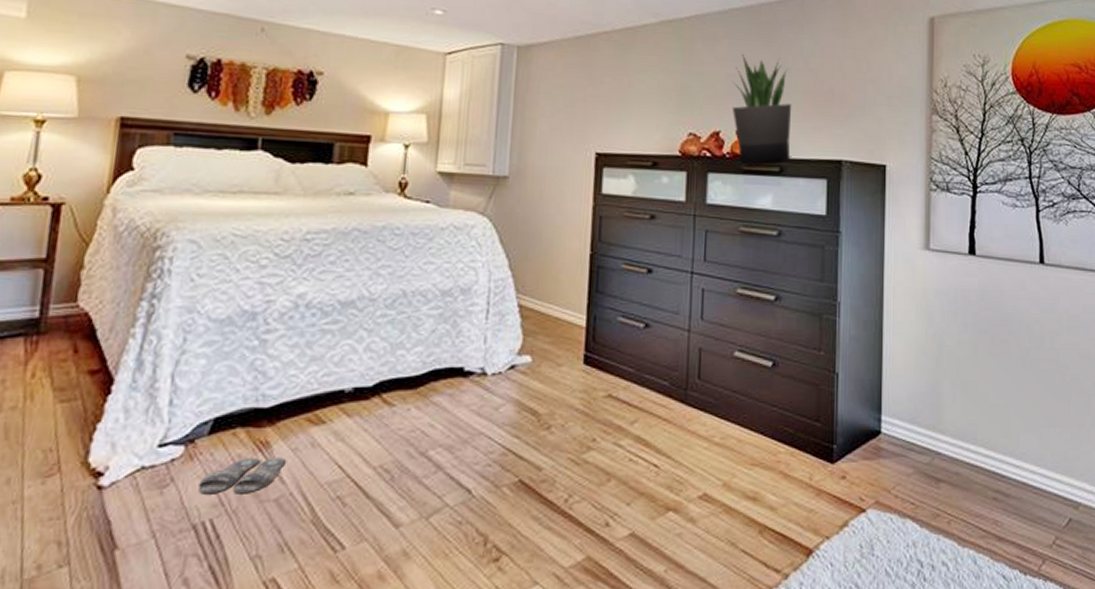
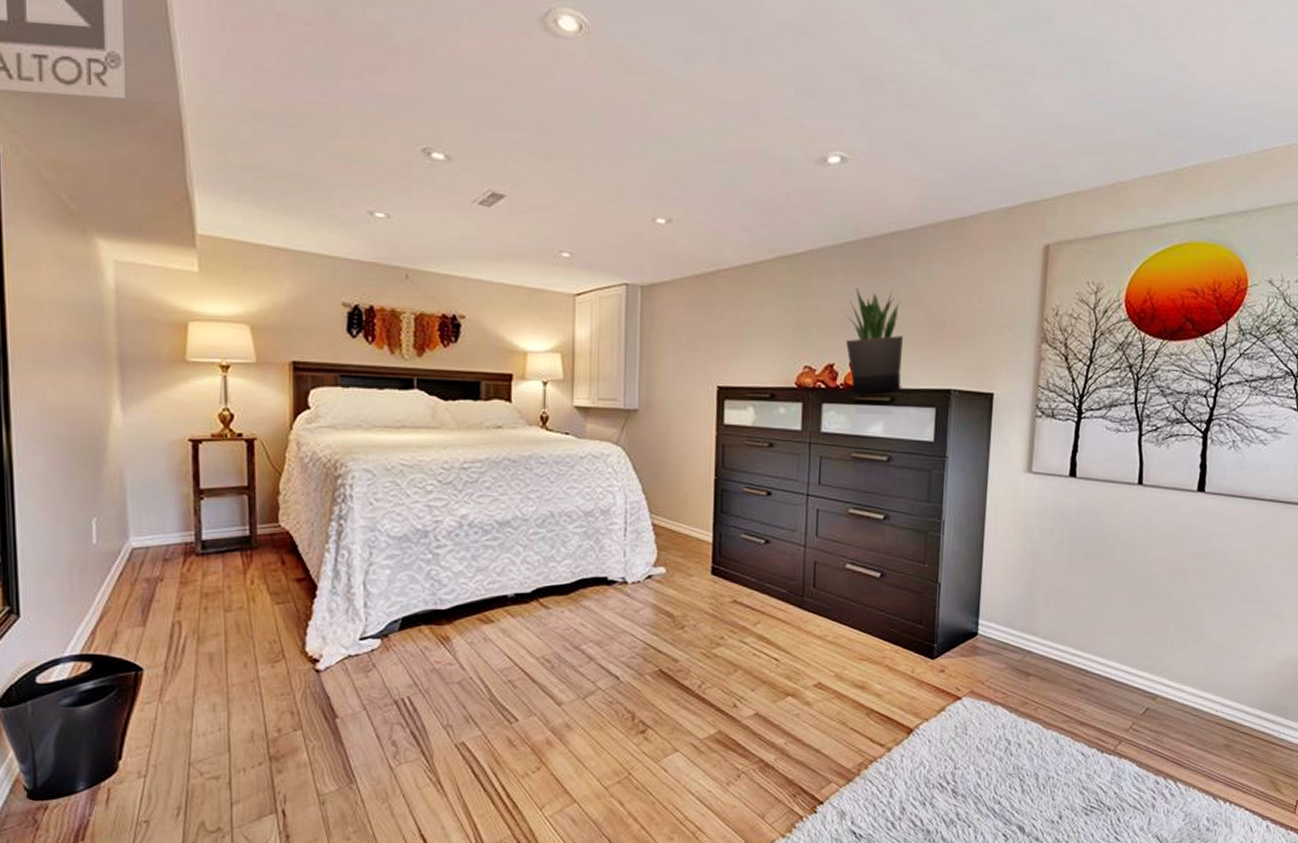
slippers: present [198,457,286,495] -> none [396,648,464,678]

